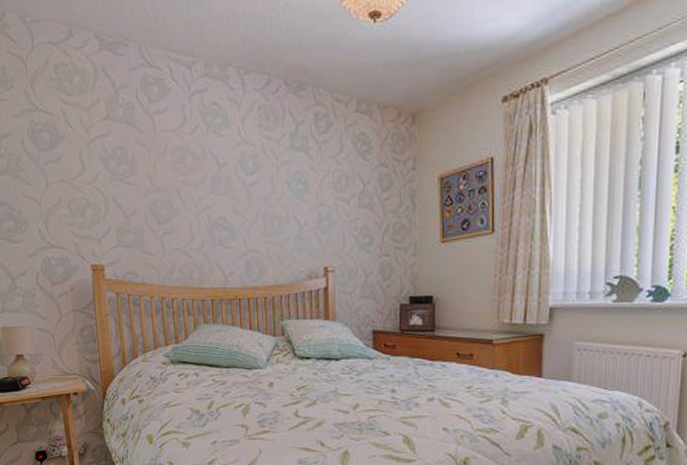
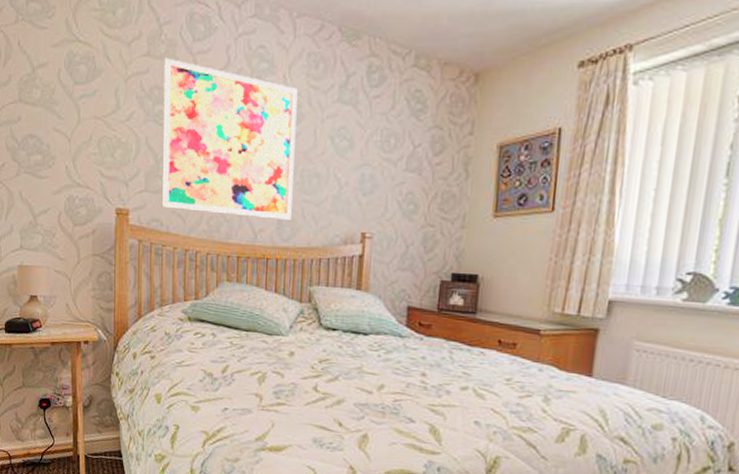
wall art: none [122,120,258,263] -> present [161,58,298,220]

